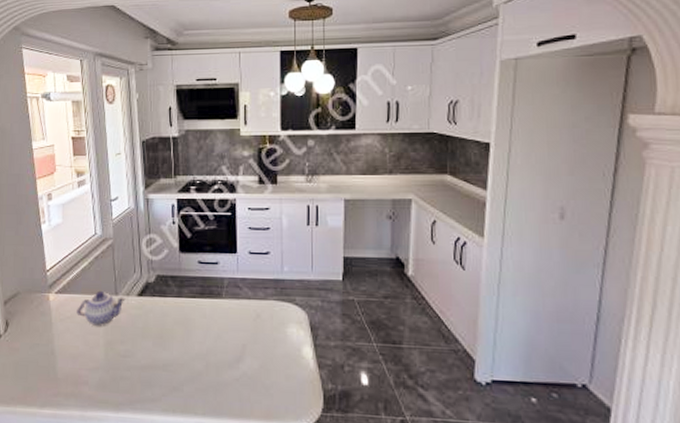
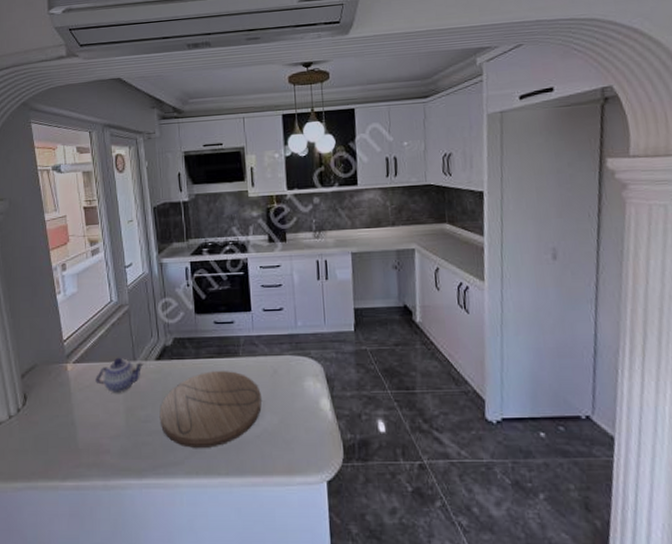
cutting board: none [139,311,242,387] -> present [159,371,262,448]

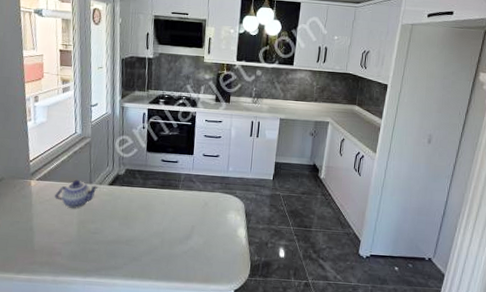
cutting board: present [159,371,262,448] -> none [106,199,192,258]

